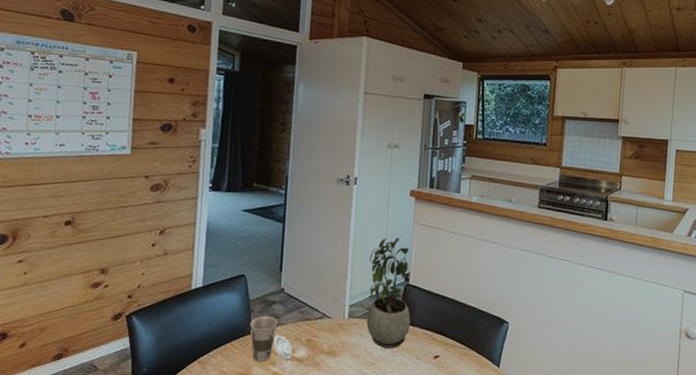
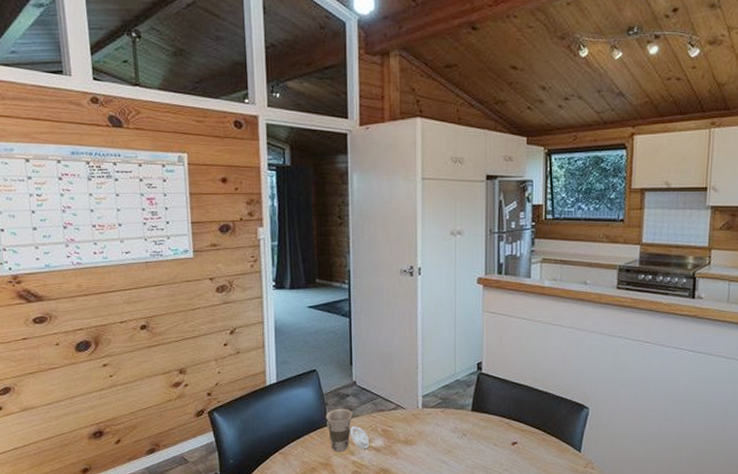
potted plant: present [367,238,411,348] -> none [440,327,486,436]

